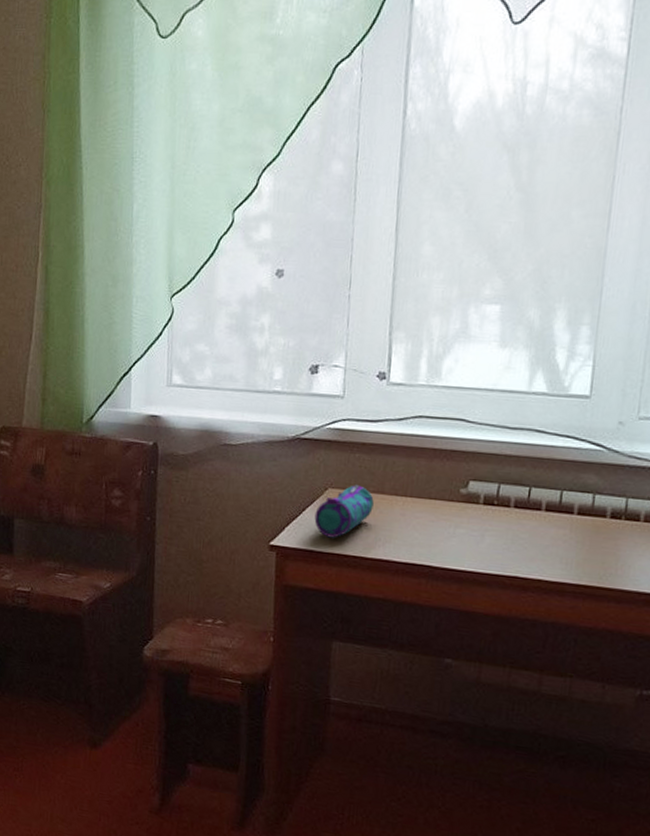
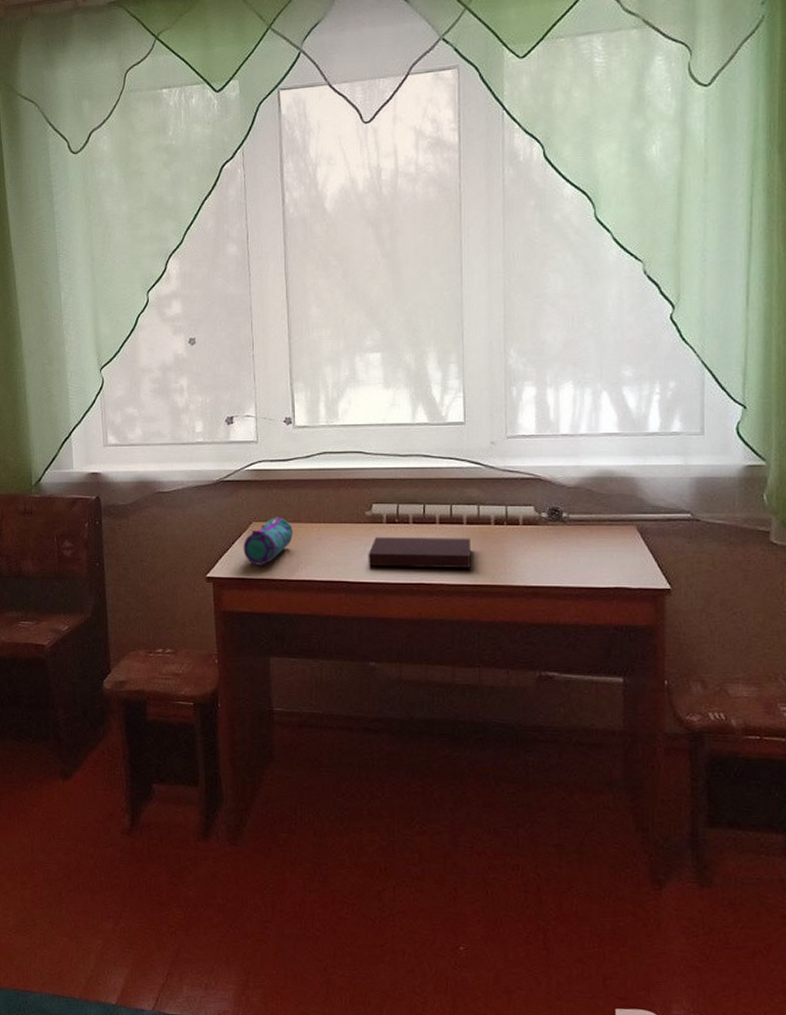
notebook: none [456,519,580,565] -> present [368,537,471,568]

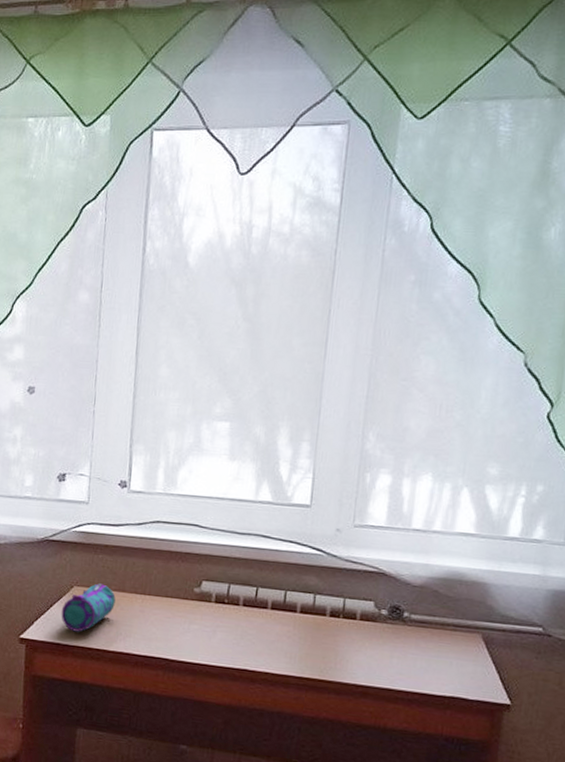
notebook: present [368,537,471,568] -> none [190,616,303,659]

